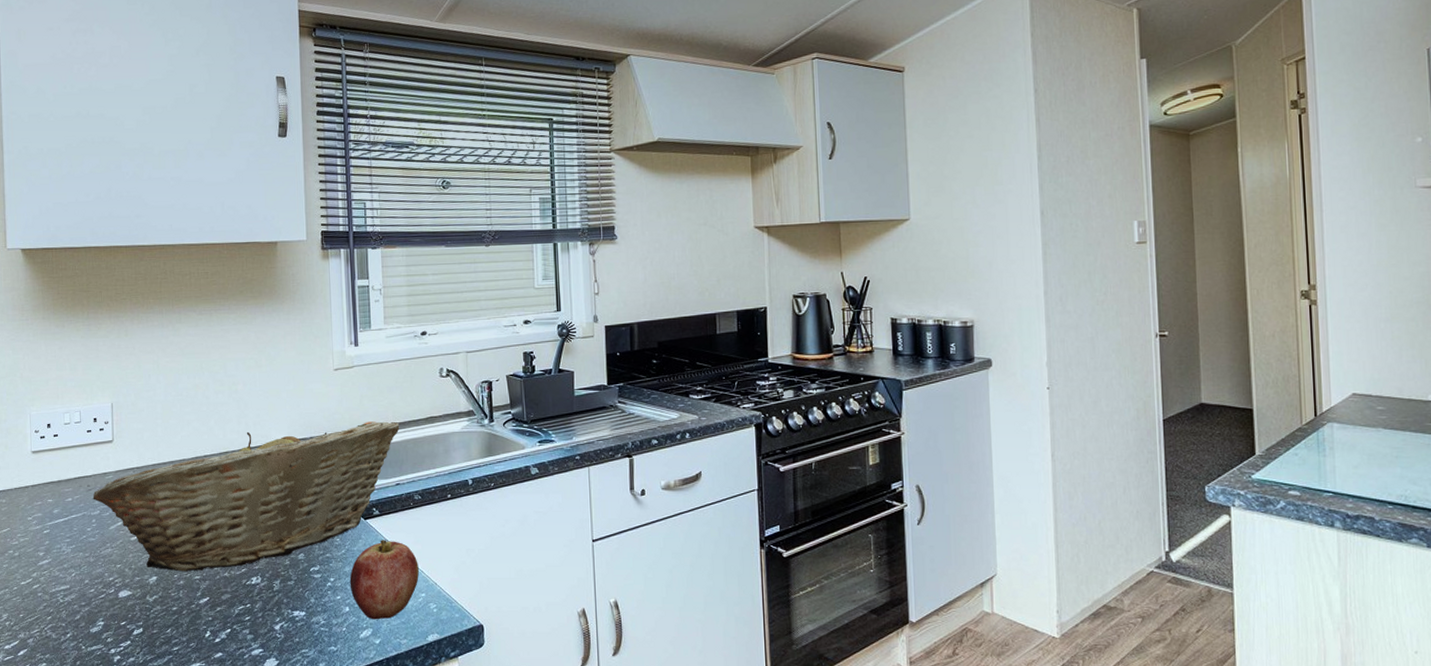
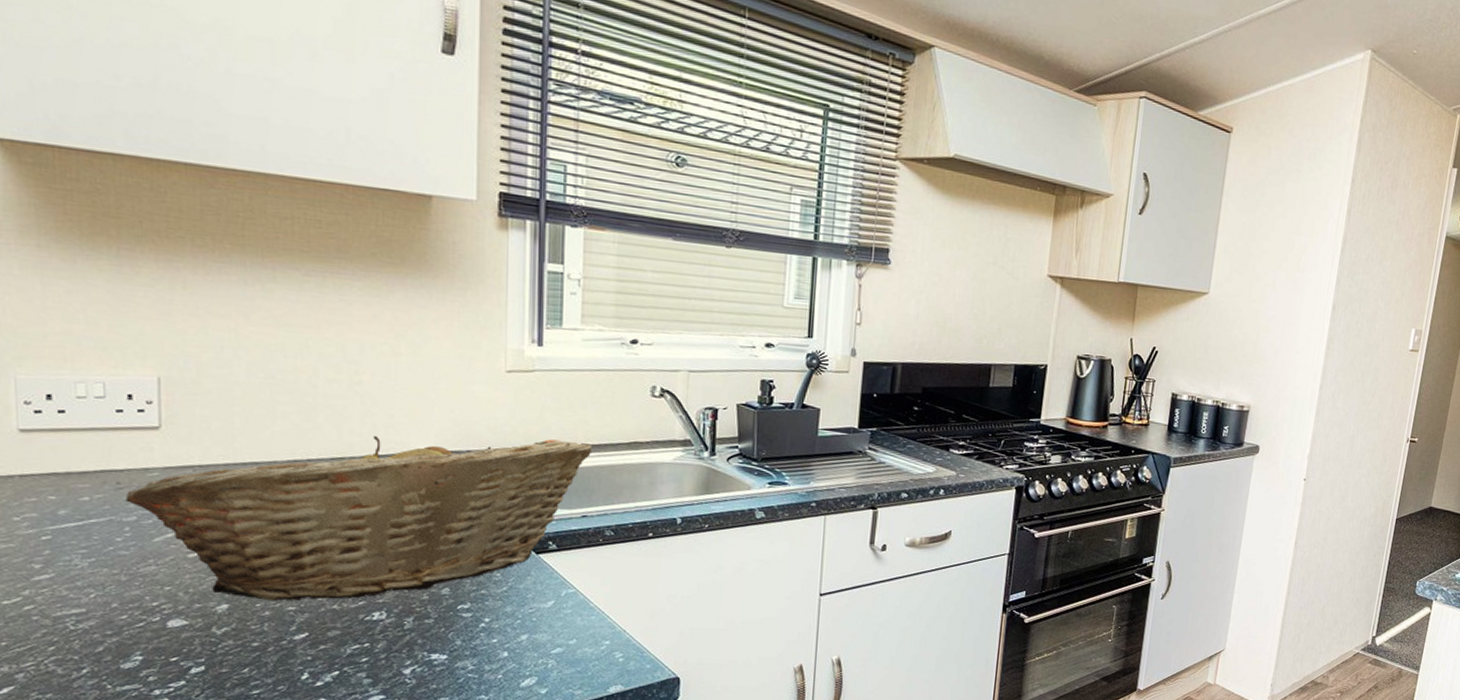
apple: present [349,540,419,620] -> none [511,578,604,668]

